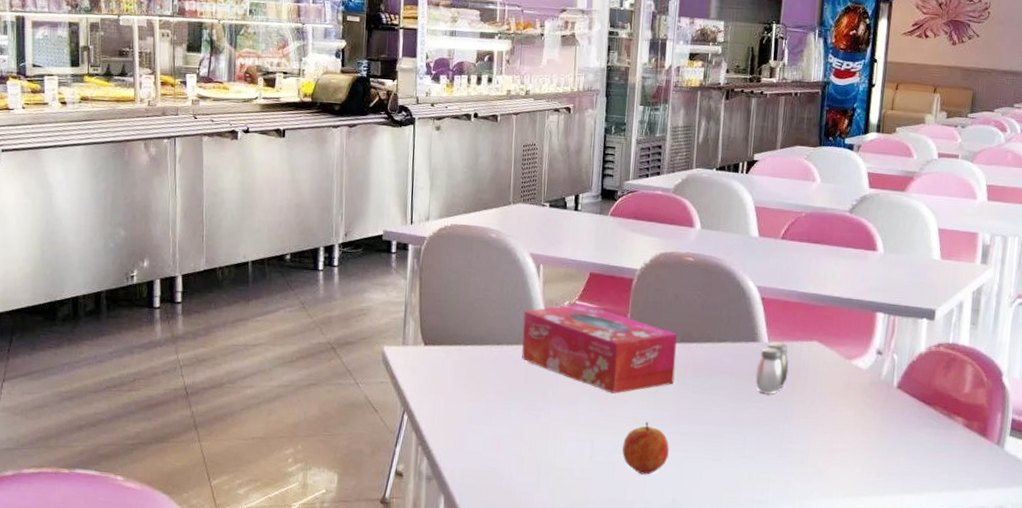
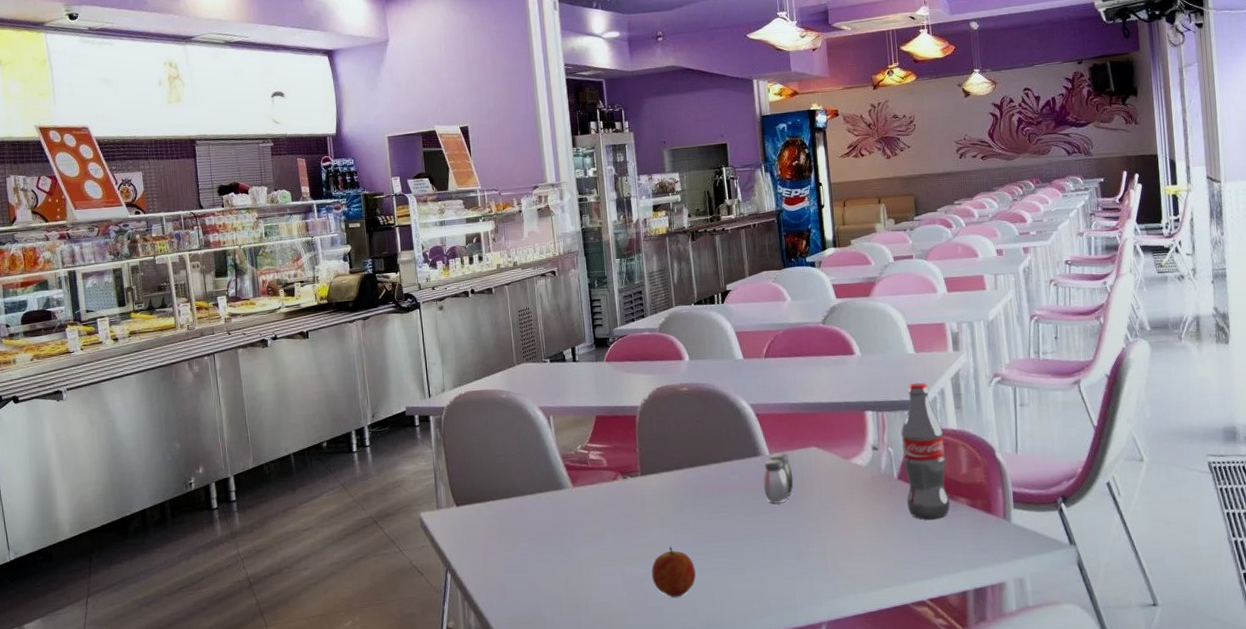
tissue box: present [521,303,677,394] -> none [542,445,689,525]
soda bottle: none [900,291,954,435] -> present [901,382,950,520]

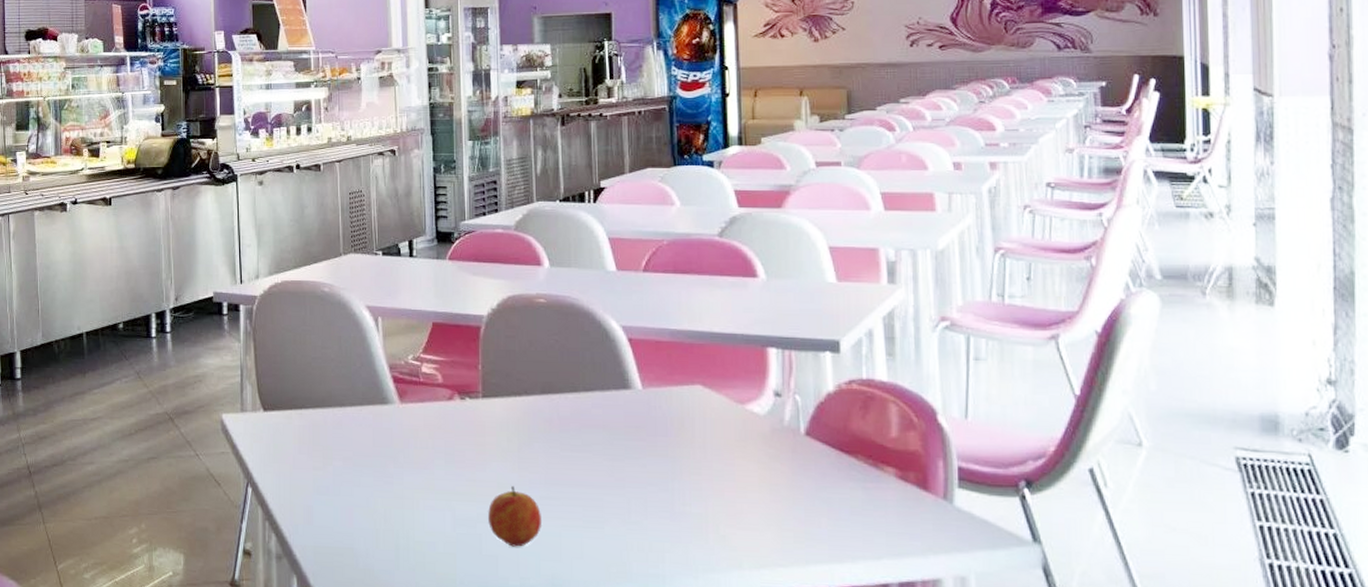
salt and pepper shaker: present [763,453,794,504] -> none [632,388,671,449]
soda bottle: present [901,382,950,520] -> none [812,318,872,490]

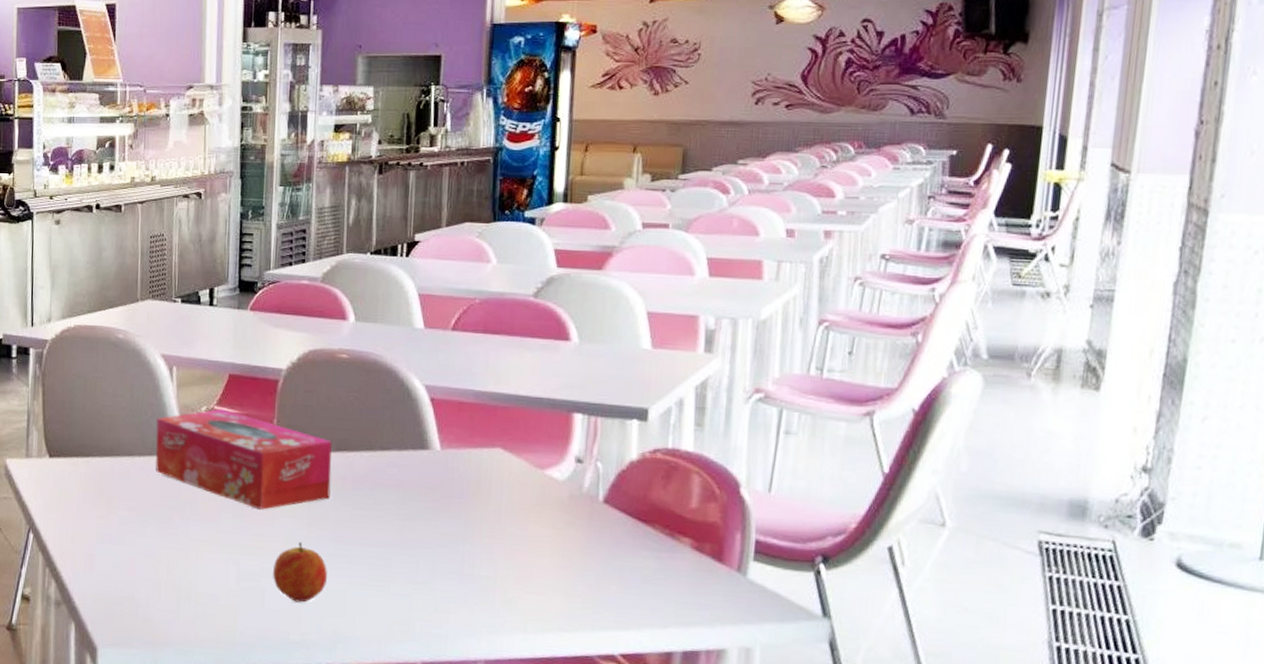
tissue box: none [365,357,538,455] -> present [155,409,332,510]

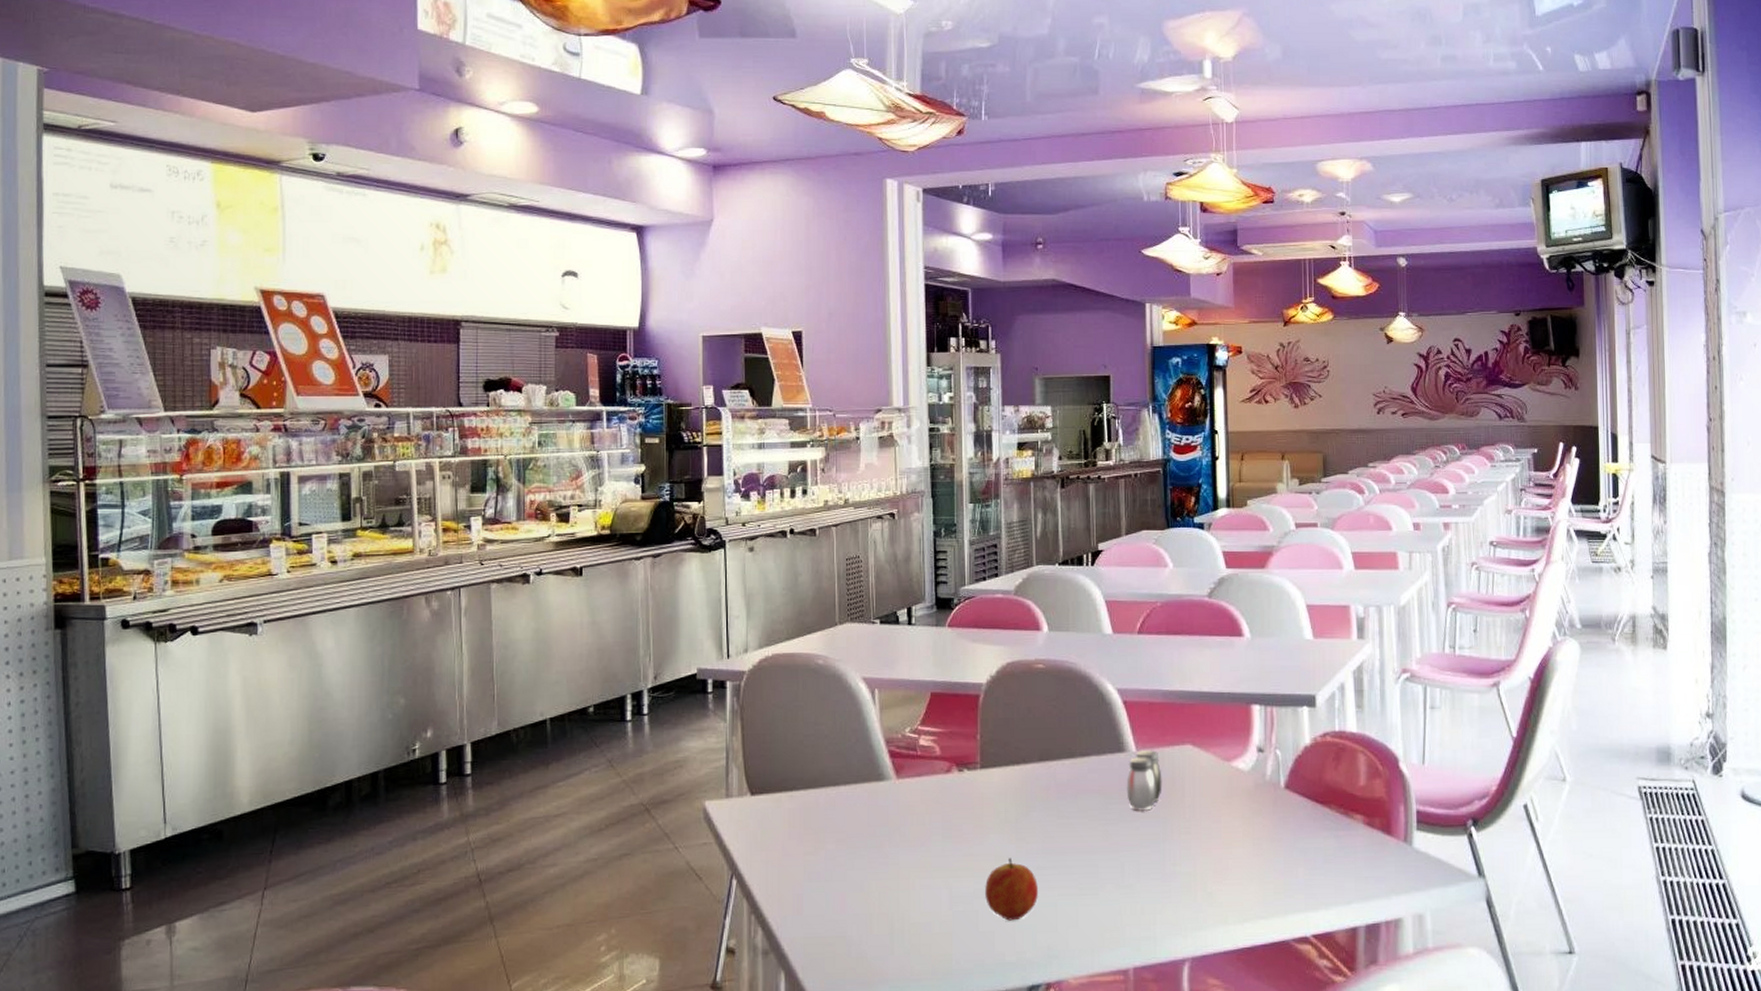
tissue box: present [155,409,332,510] -> none [861,729,1036,829]
salt and pepper shaker: none [427,449,467,511] -> present [1126,750,1162,811]

